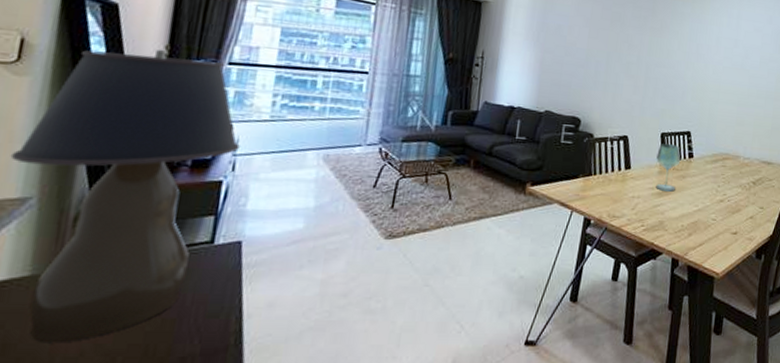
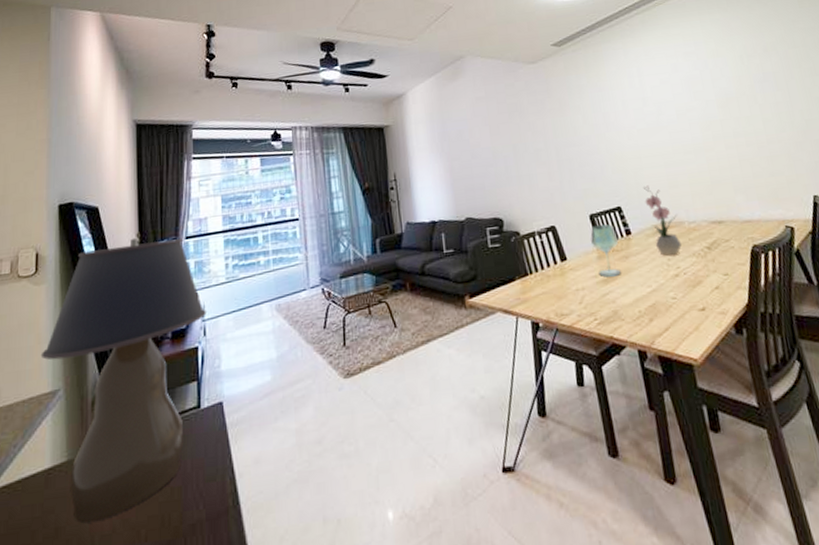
flower arrangement: none [711,118,736,184] -> present [642,185,682,256]

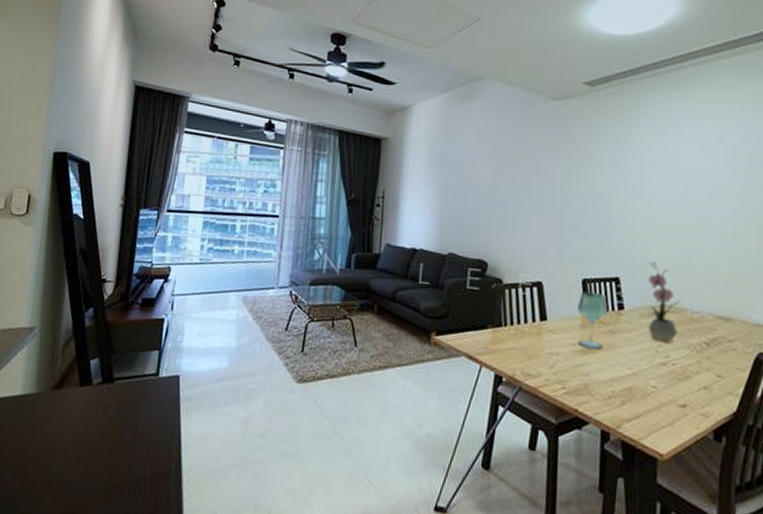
table lamp: present [40,237,206,522] -> none [23,200,177,452]

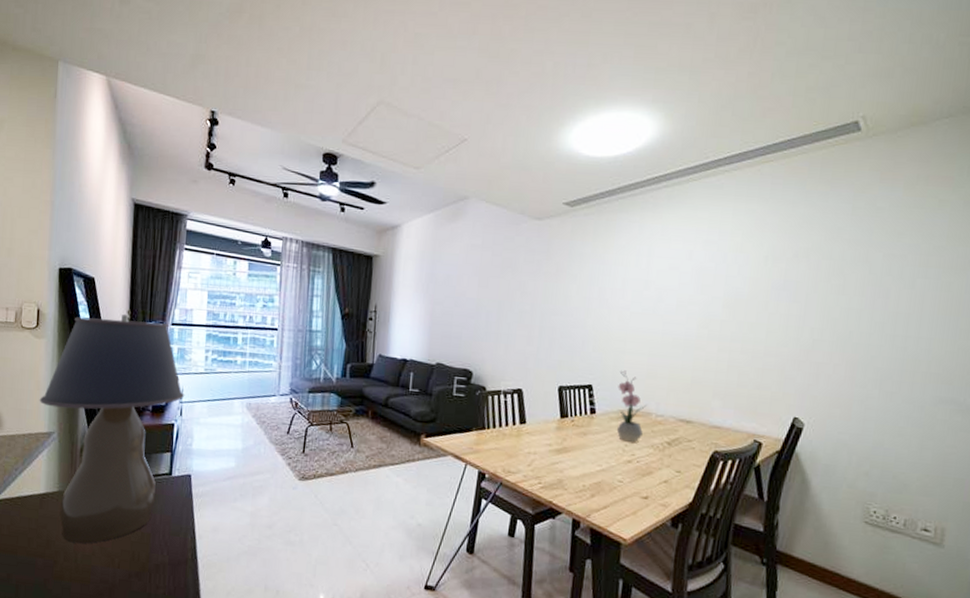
table lamp: none [23,200,177,452] -> present [39,314,184,543]
wine glass: present [577,291,608,350] -> none [554,397,582,449]

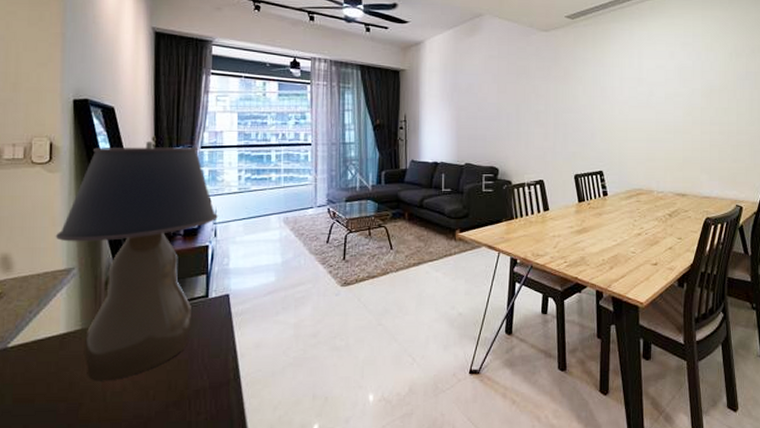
flower arrangement: present [616,370,647,444] -> none [624,156,649,218]

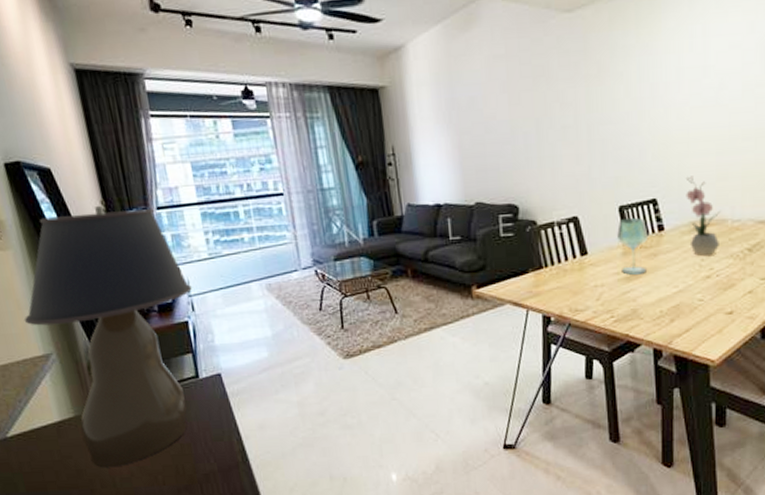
wine glass: none [572,184,596,229] -> present [617,217,649,275]
flower arrangement: none [624,156,649,218] -> present [685,176,721,257]

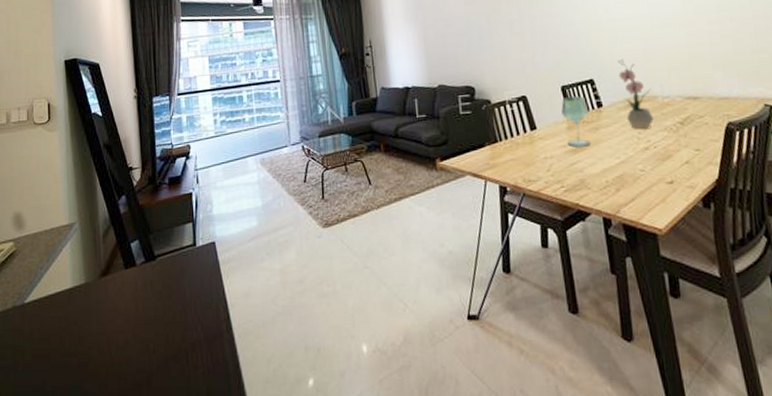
table lamp: present [24,205,192,467] -> none [57,92,198,334]

